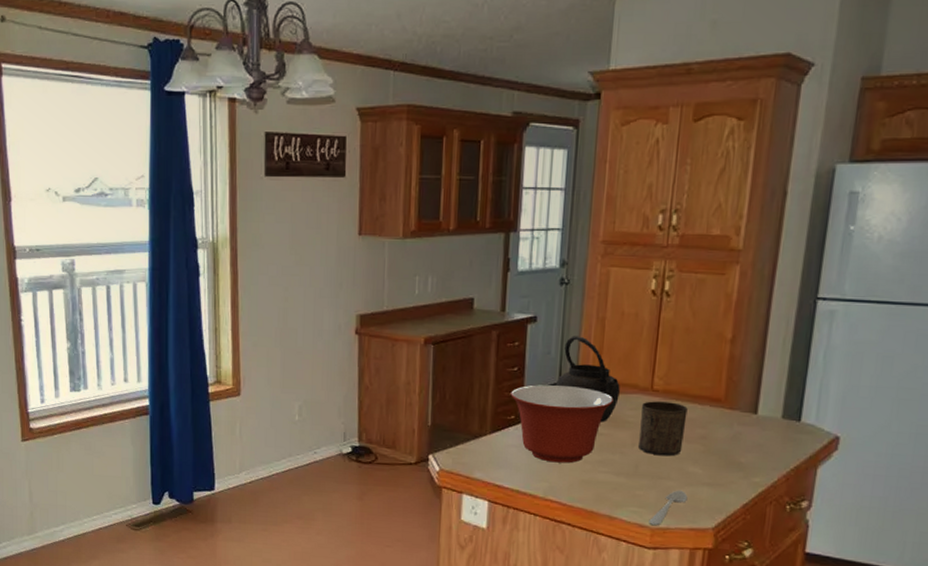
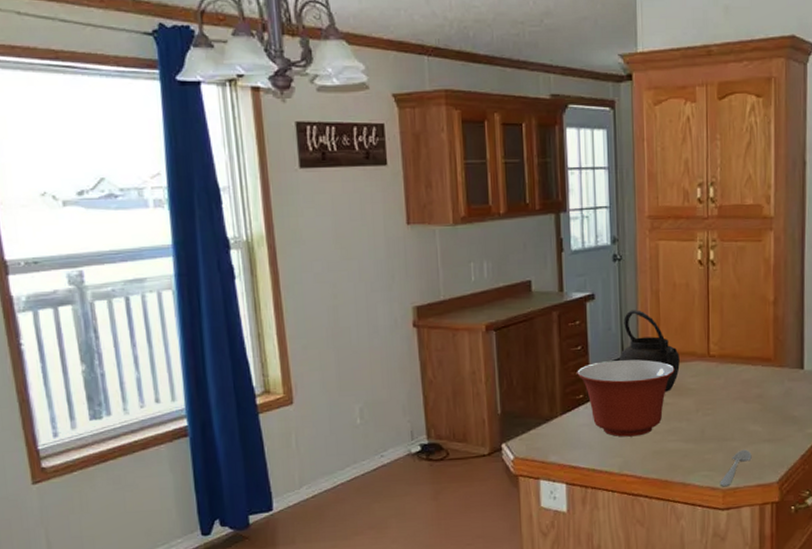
cup: present [639,401,688,456] -> none [700,365,743,419]

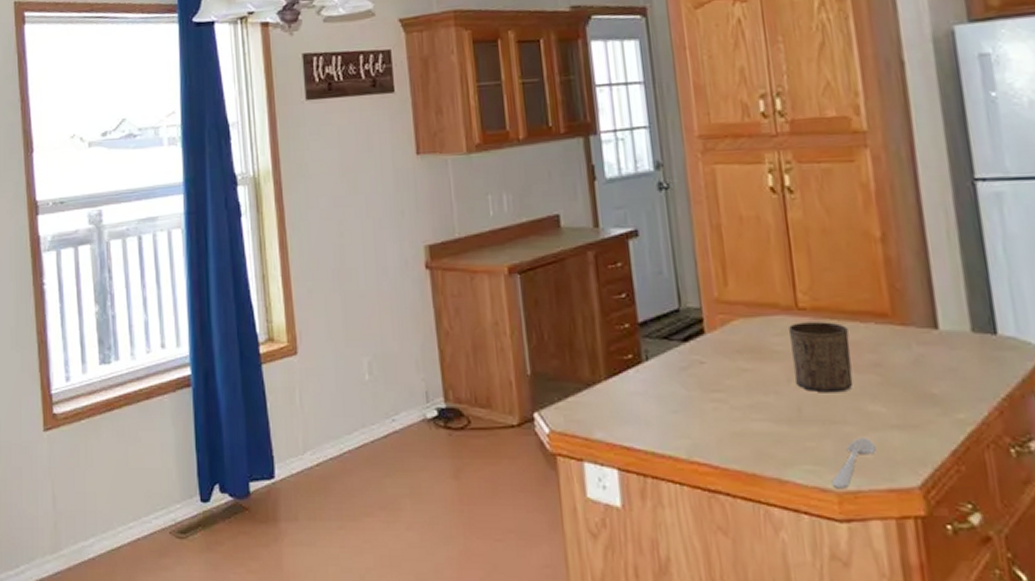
mixing bowl: present [577,359,675,437] -> none [622,311,752,412]
kettle: present [620,310,680,392] -> none [676,249,758,355]
cup: none [700,365,743,419] -> present [787,322,854,393]

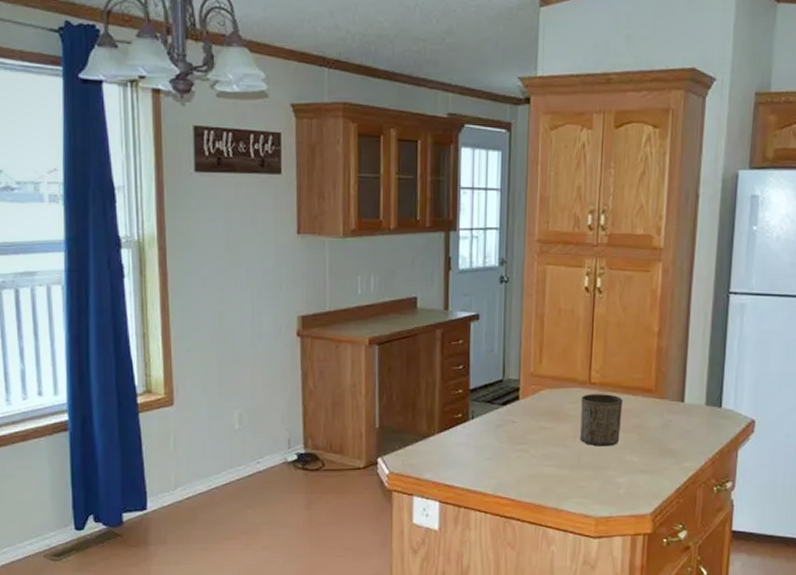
spoon: present [831,437,876,489] -> none [593,479,627,515]

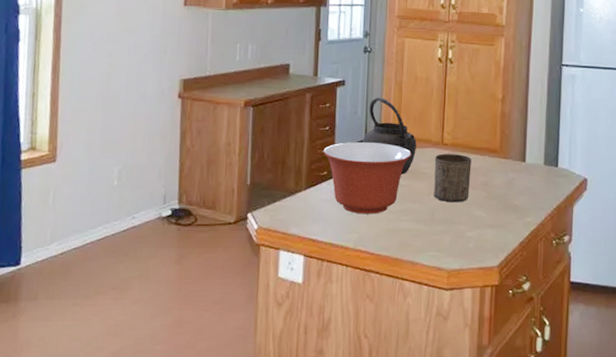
mixing bowl: none [457,382,555,459] -> present [323,142,411,214]
kettle: none [500,332,560,417] -> present [363,97,416,175]

